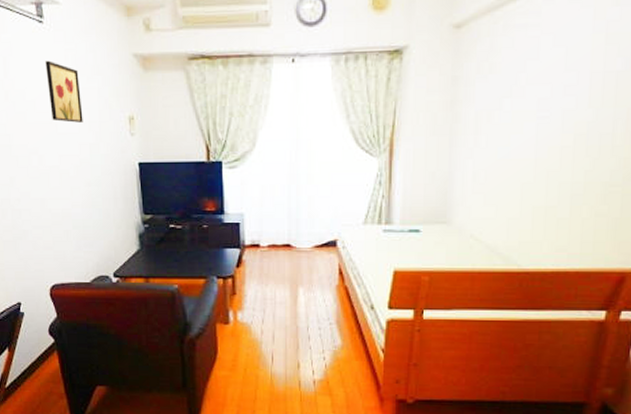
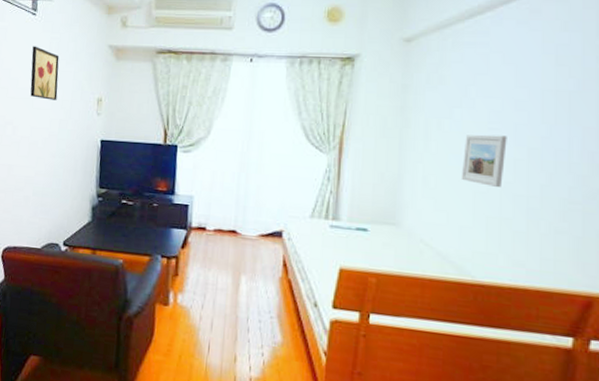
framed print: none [511,123,555,176] -> present [462,134,507,187]

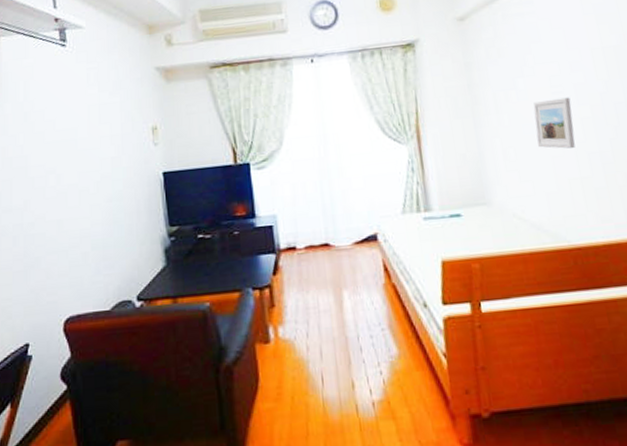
wall art: present [30,46,60,100] -> none [67,80,105,138]

